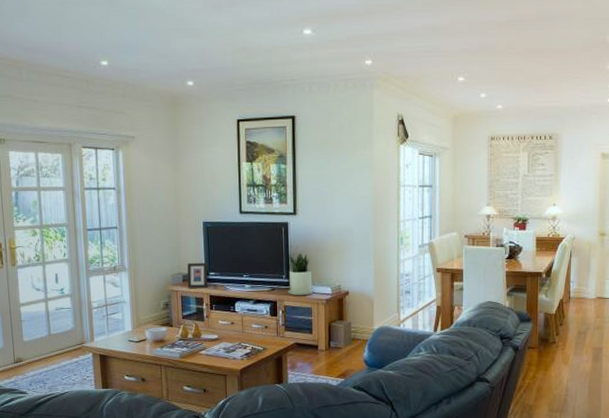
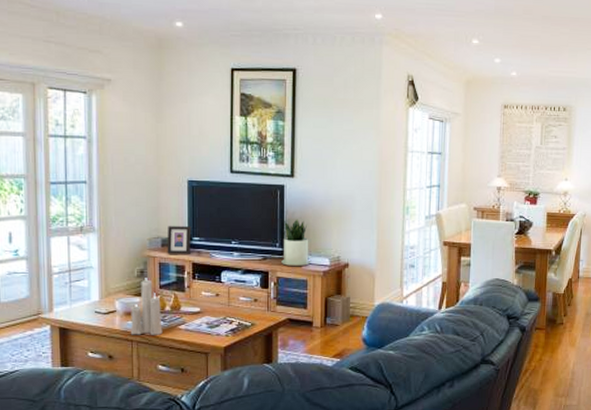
candle: none [159,310,187,360] -> present [130,278,163,335]

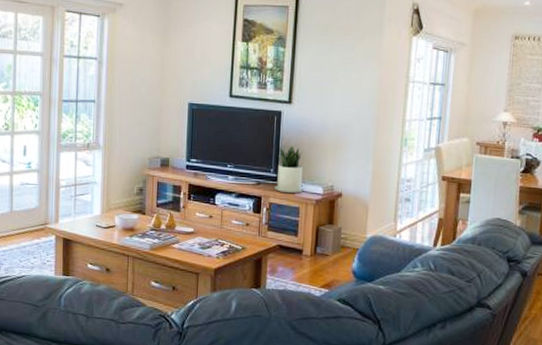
candle: present [130,278,163,335] -> none [127,196,157,252]
picture frame: present [167,226,192,254] -> none [165,147,190,175]

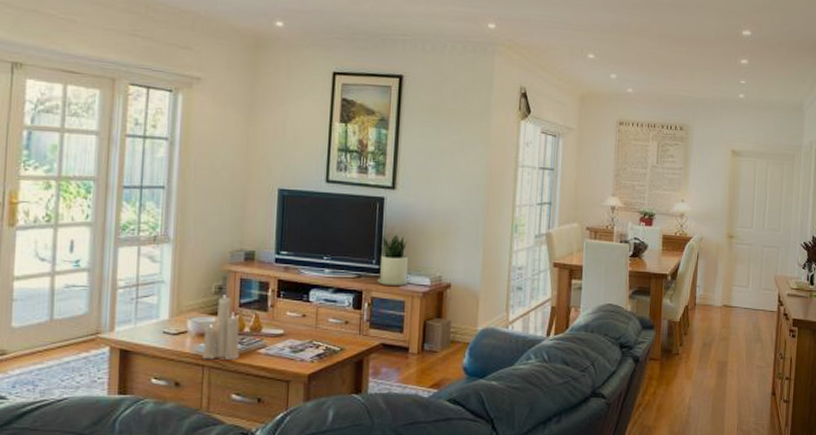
candle: none [127,196,157,252] -> present [202,295,240,360]

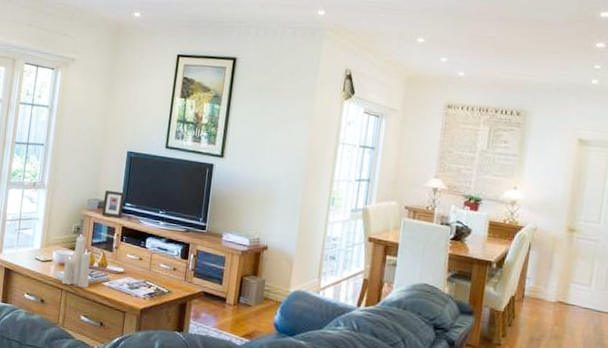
picture frame: none [250,238,280,270] -> present [101,190,126,218]
planter: present [377,234,410,287] -> none [202,197,232,244]

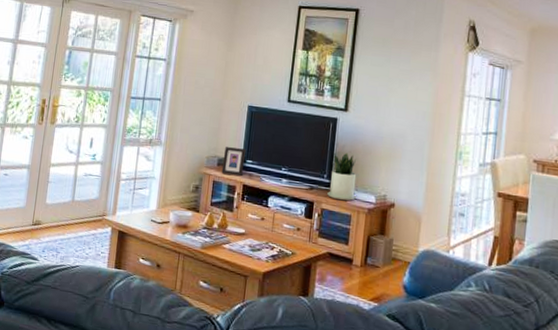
candle: present [61,234,91,288] -> none [179,193,210,251]
planter: none [202,197,232,244] -> present [327,152,357,201]

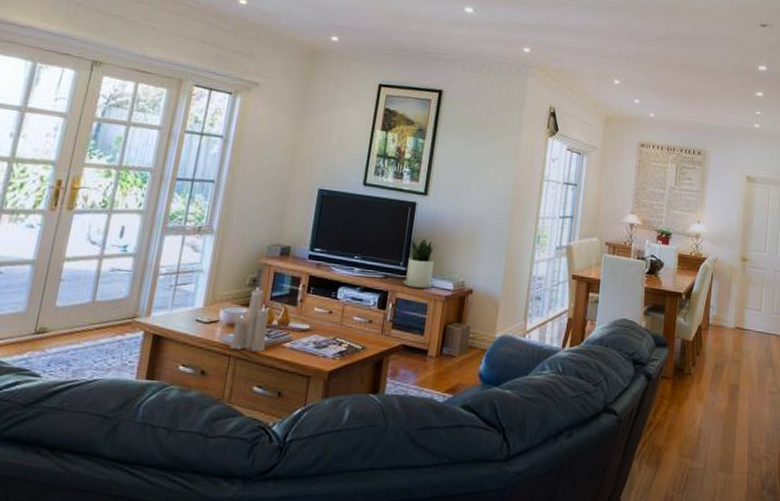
candle: none [179,193,210,251] -> present [229,287,269,352]
picture frame: present [221,147,247,176] -> none [284,234,315,266]

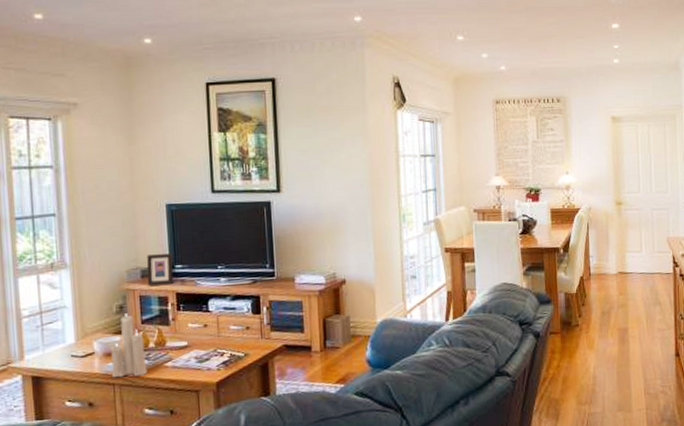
picture frame: none [284,234,315,266] -> present [147,253,174,285]
planter: present [403,238,435,289] -> none [273,236,305,289]

